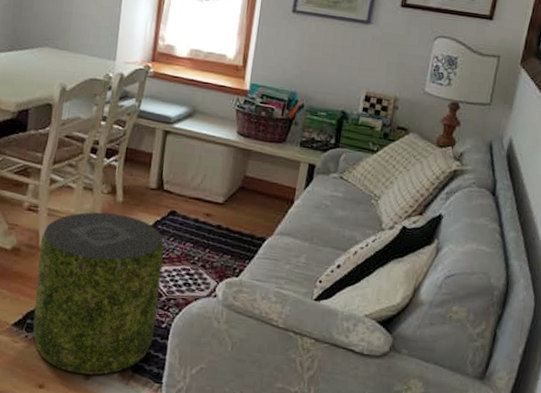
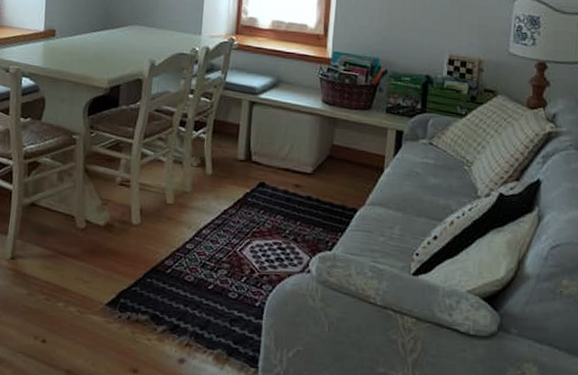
pouf: present [32,212,164,375] -> none [126,185,255,359]

